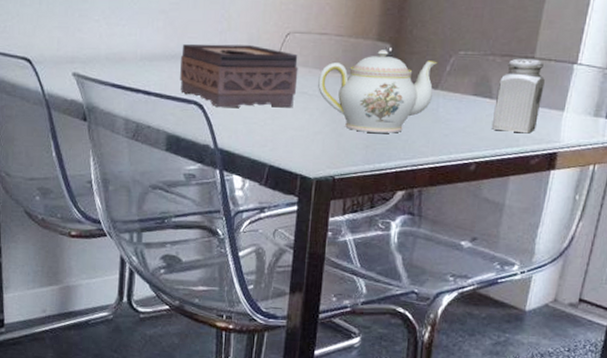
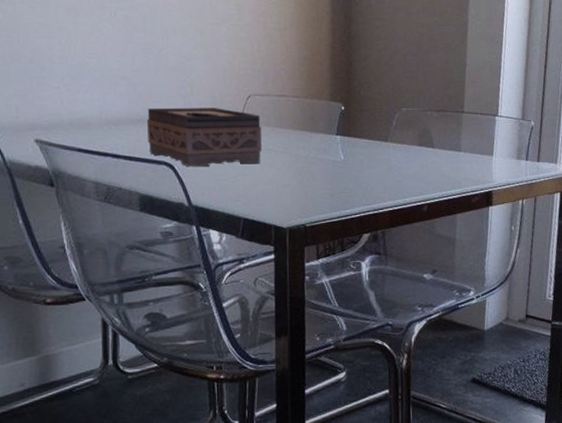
teapot: present [318,50,438,133] -> none [281,109,385,183]
salt shaker: present [492,58,545,134] -> none [437,113,475,176]

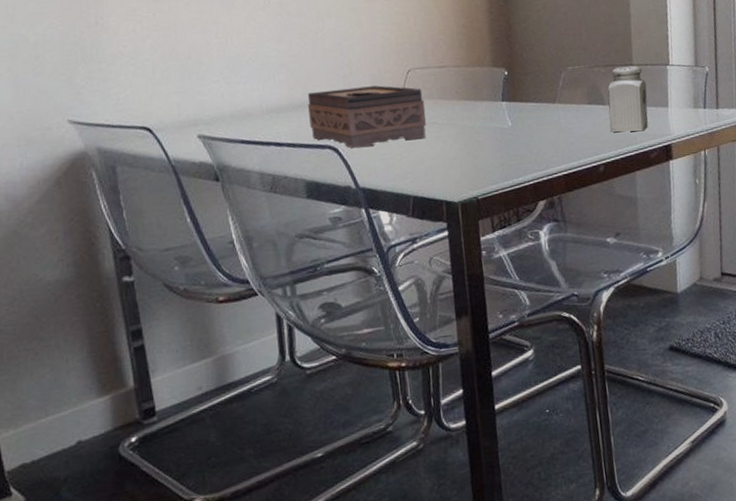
salt shaker: none [437,113,475,176] -> present [607,65,649,133]

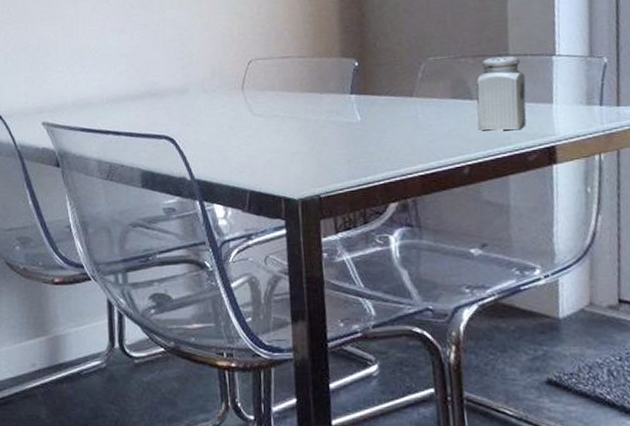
tissue box: present [308,85,427,149] -> none [147,76,267,140]

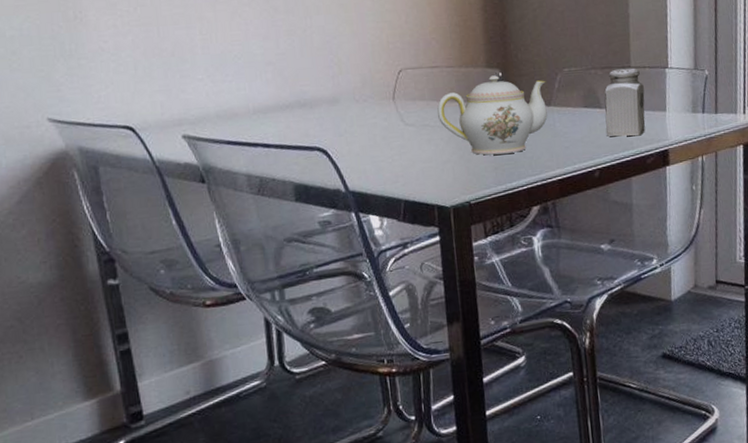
teapot: none [287,65,409,148] -> present [437,75,548,156]

